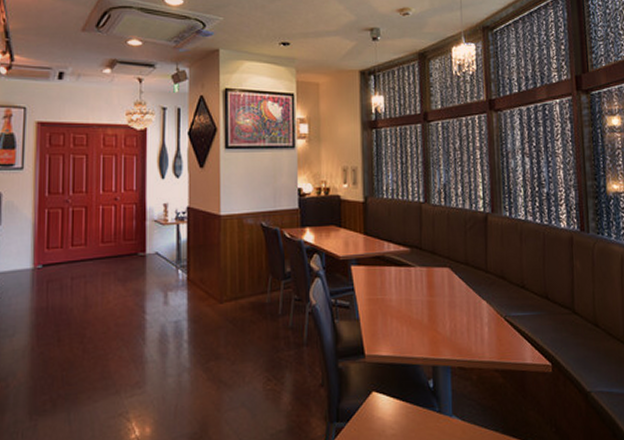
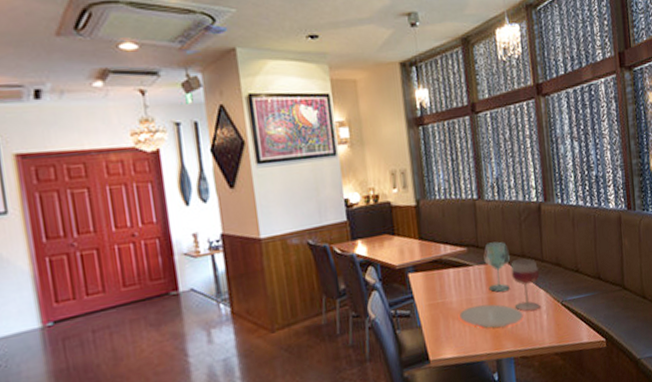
plate: none [398,306,463,333] -> present [459,304,523,328]
wine glass: none [426,246,454,297] -> present [484,241,511,292]
wineglass: none [453,267,483,322] -> present [510,258,541,312]

